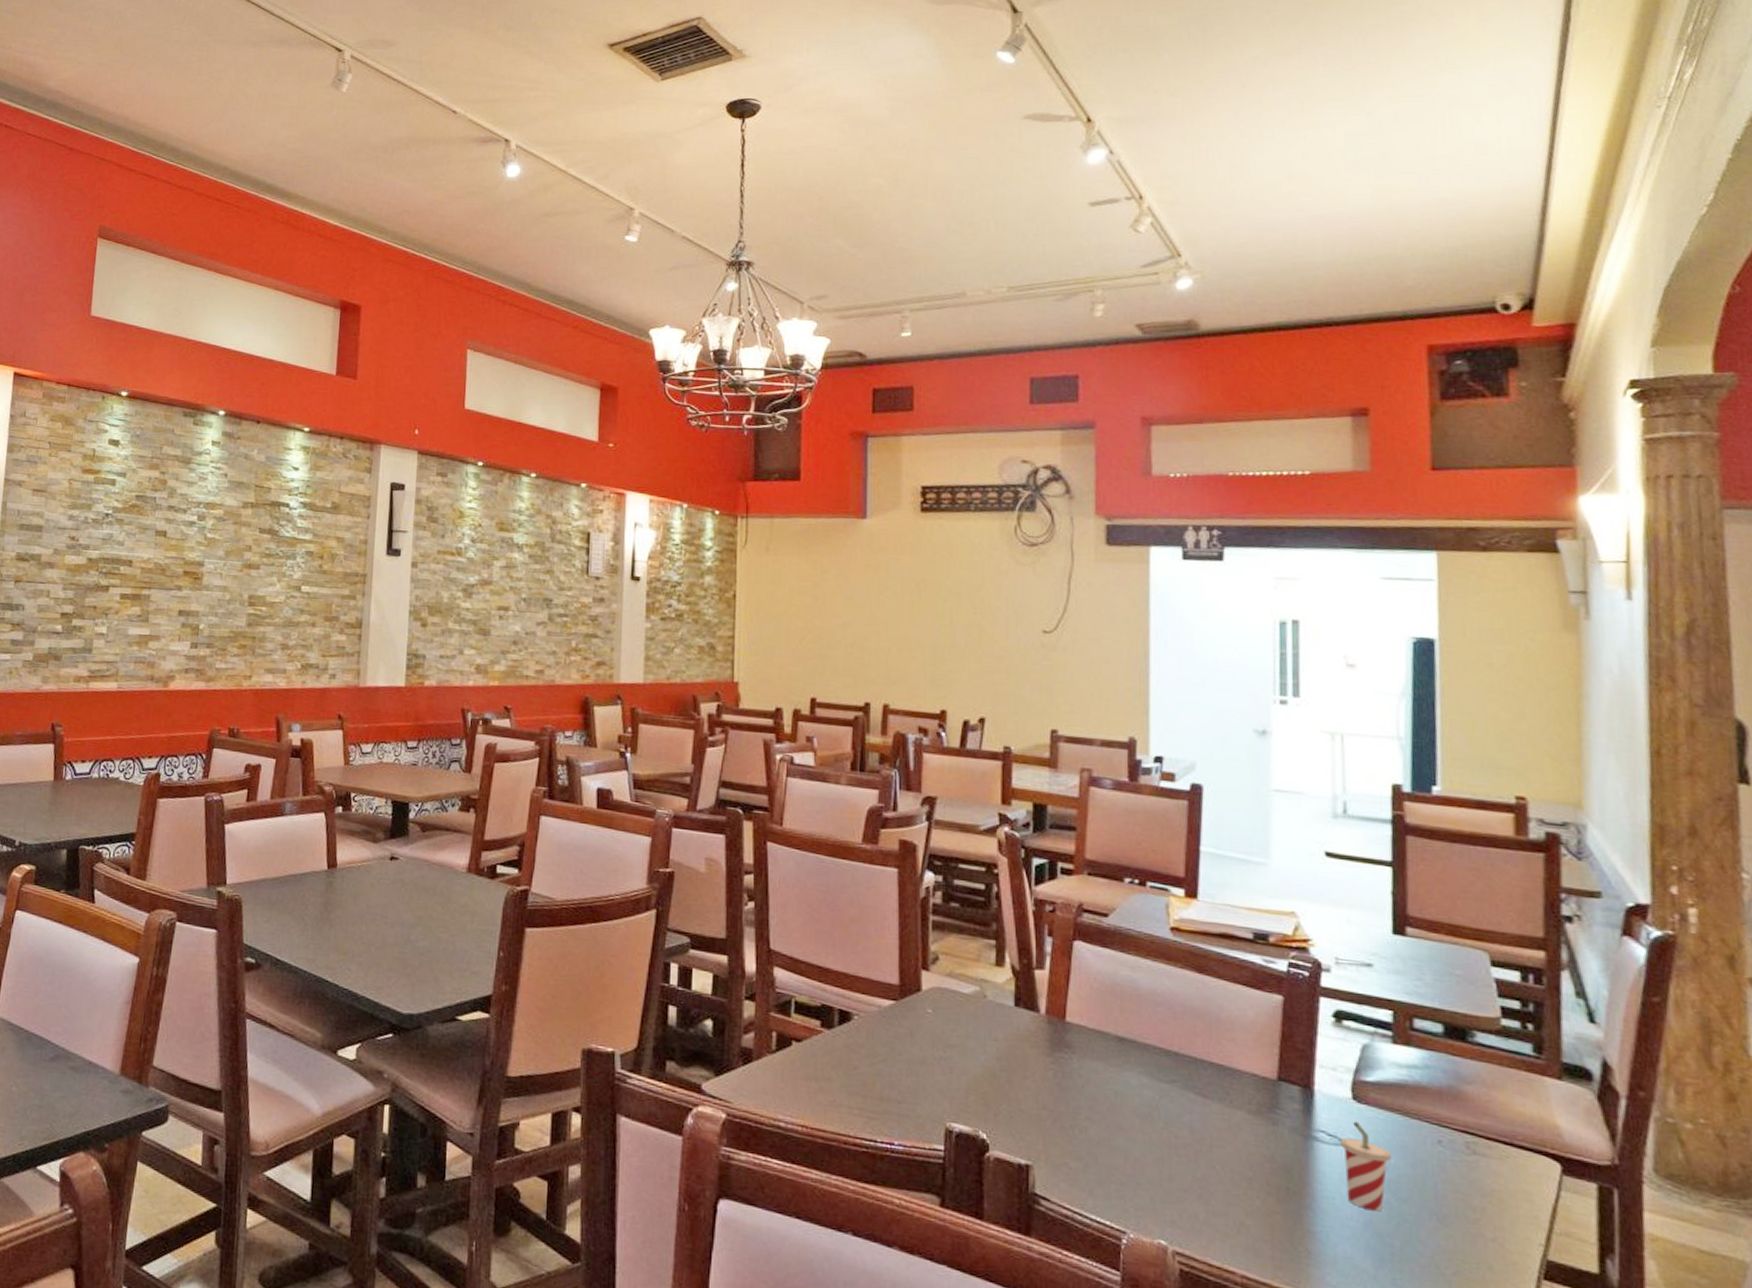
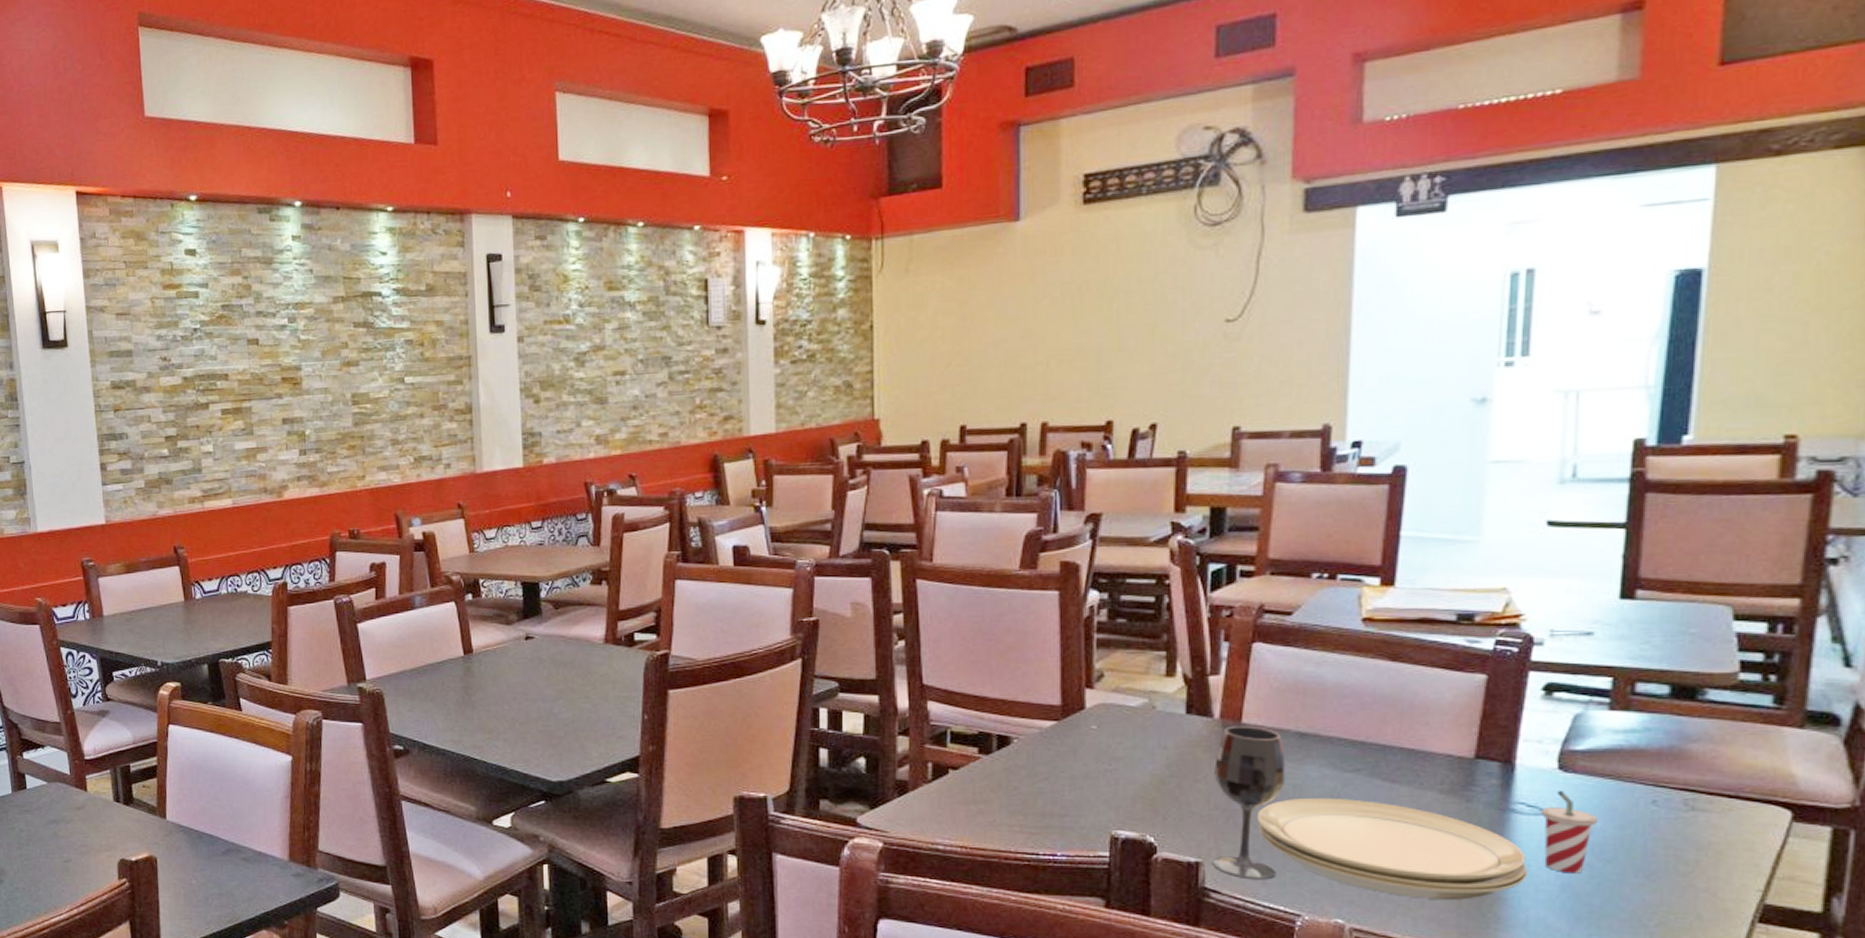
wine glass: none [1041,1023,1108,1191] -> present [1212,725,1286,880]
plate: none [1081,1105,1333,1230] -> present [1256,797,1527,900]

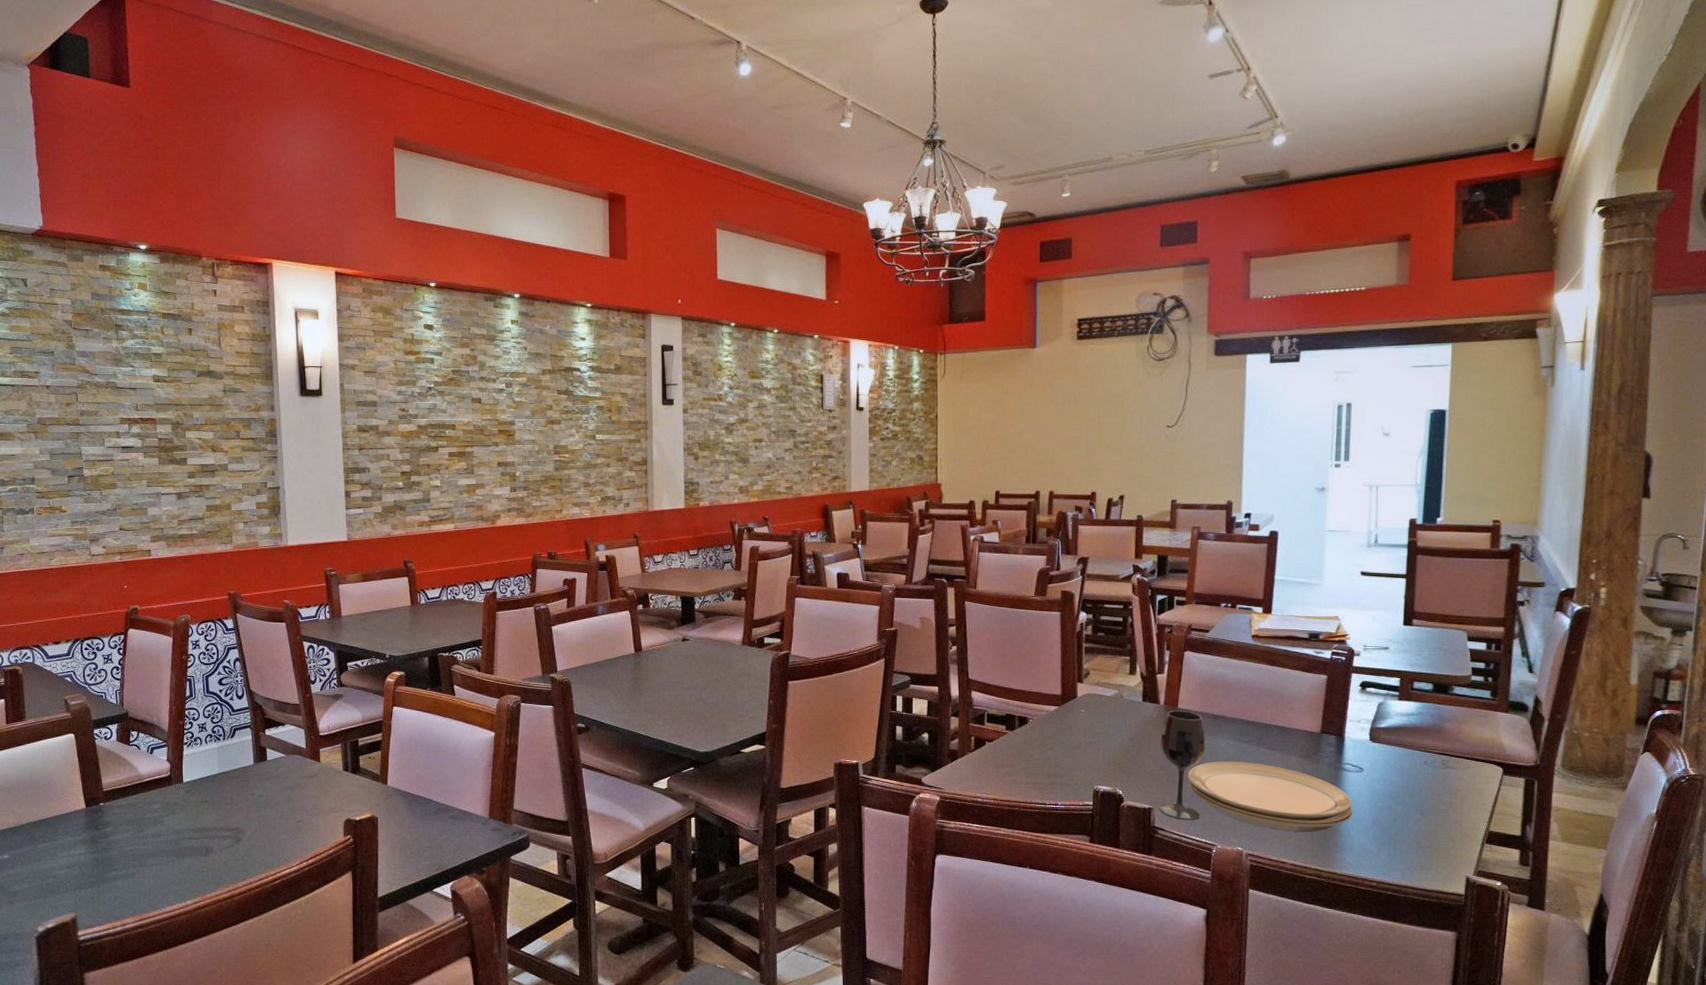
beverage cup: present [1542,790,1597,874] -> none [1361,755,1393,812]

